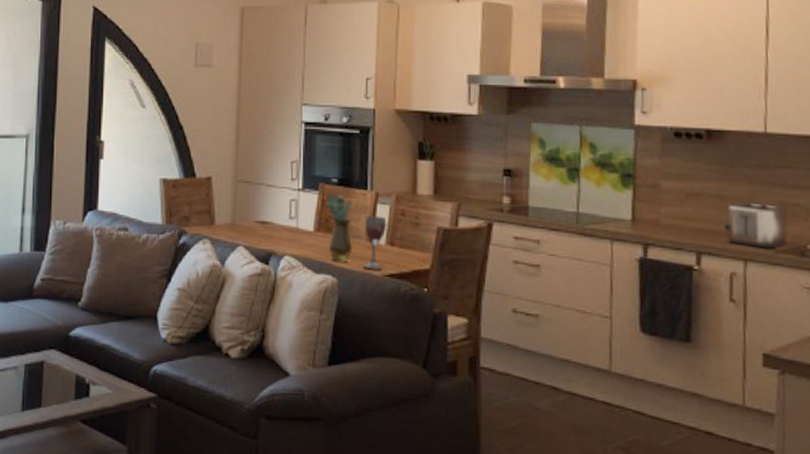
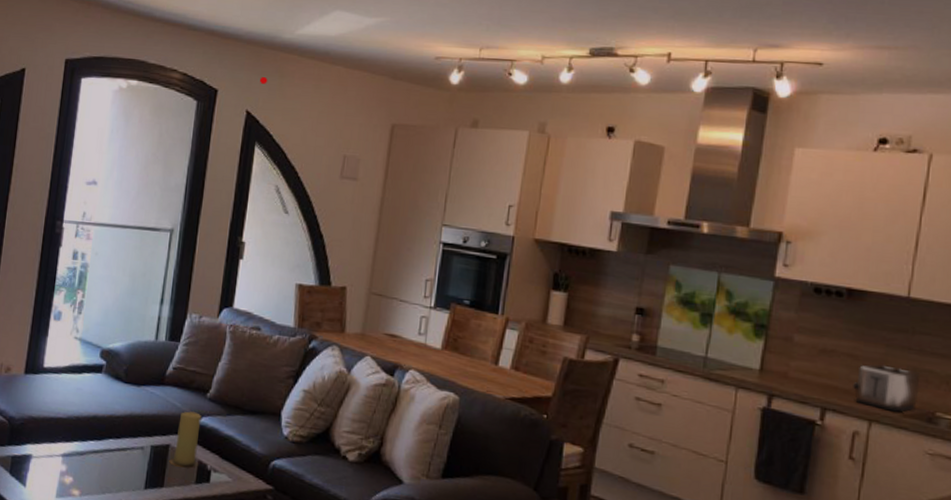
candle: none [45,323,75,385] -> present [169,411,202,469]
vase: present [325,190,352,262] -> none [453,311,481,382]
cup: present [363,216,387,270] -> none [486,339,514,393]

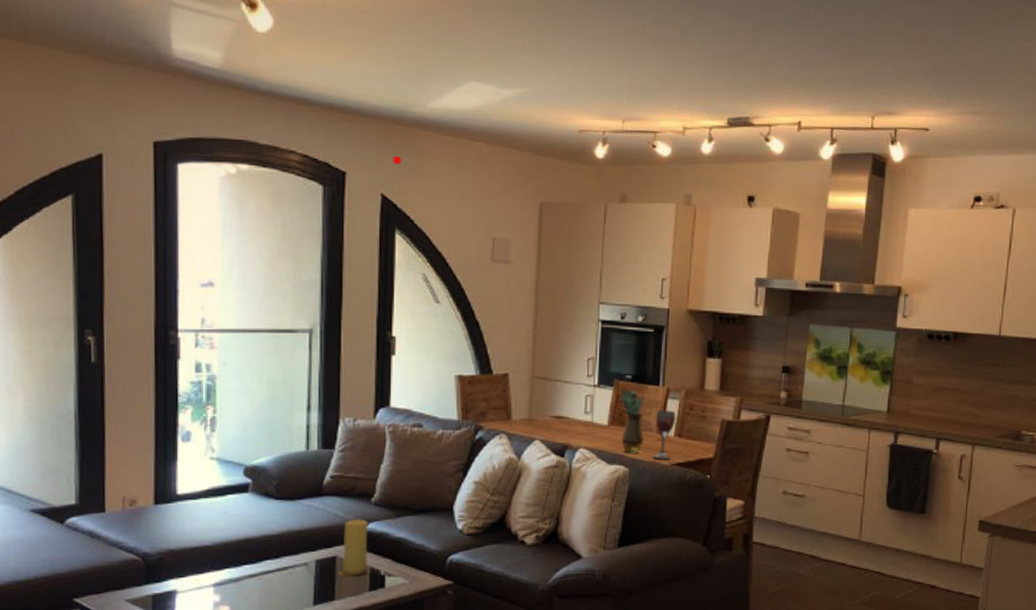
vase: none [453,311,481,382] -> present [619,386,644,453]
cup: none [486,339,514,393] -> present [653,410,676,460]
toaster: present [853,363,919,412] -> none [960,395,1009,434]

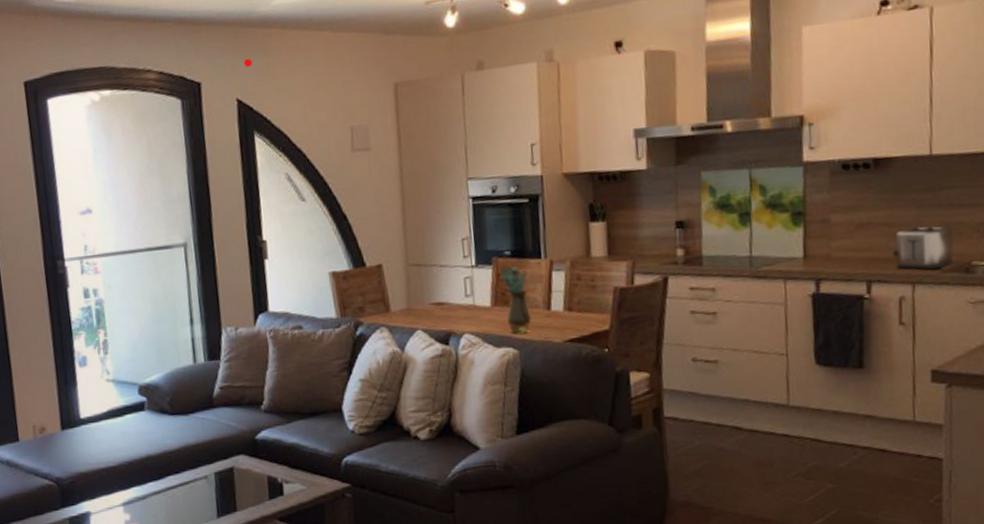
candle: present [337,519,370,578] -> none [237,428,268,488]
cup: present [653,410,676,460] -> none [541,283,564,337]
toaster: none [960,395,1009,434] -> present [892,225,954,270]

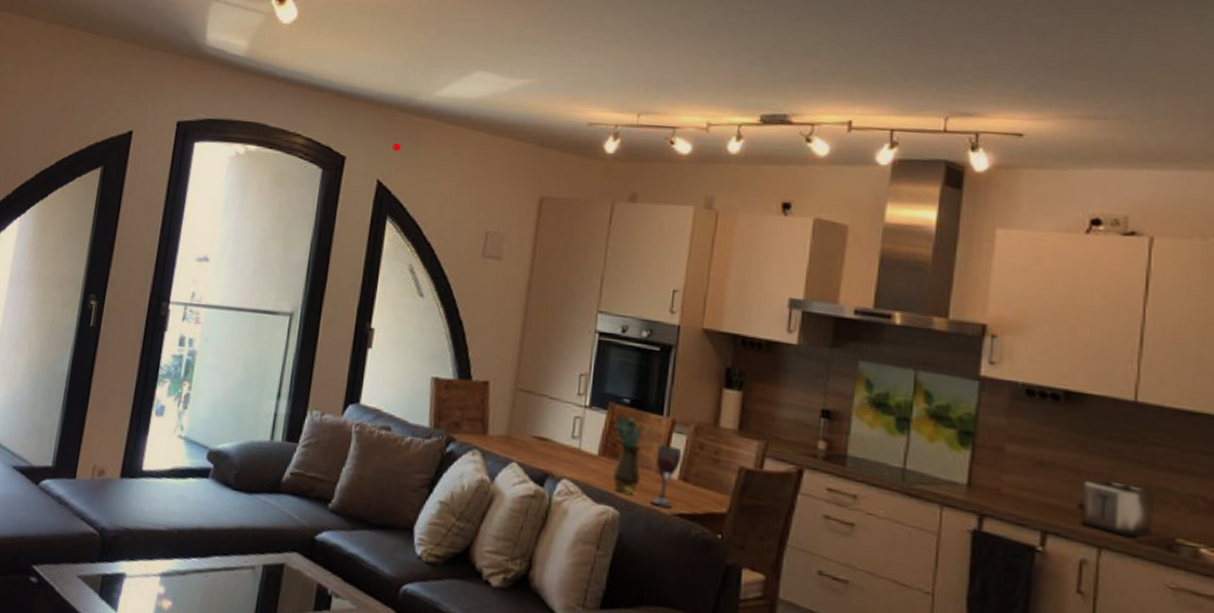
cup: none [541,283,564,337] -> present [650,445,682,508]

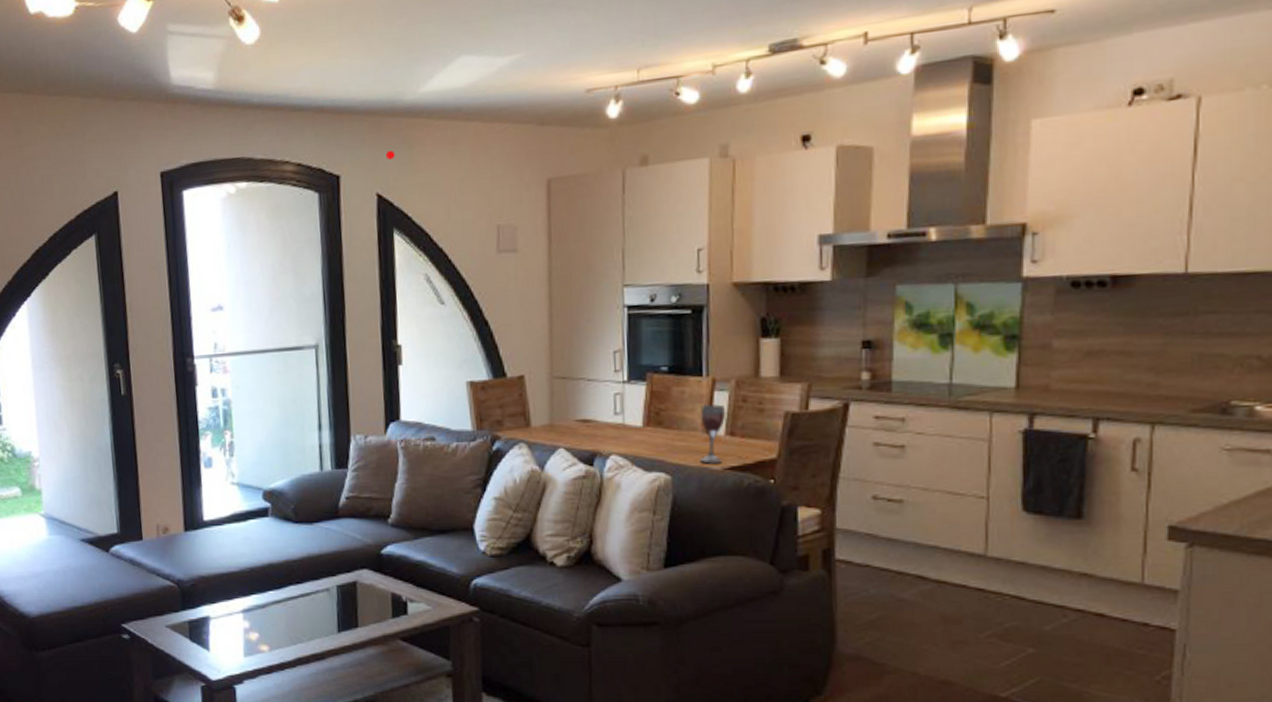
vase: present [612,411,643,495] -> none [654,380,687,458]
toaster: present [1077,479,1154,537] -> none [1128,355,1207,409]

